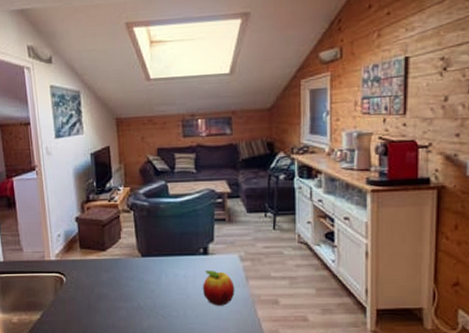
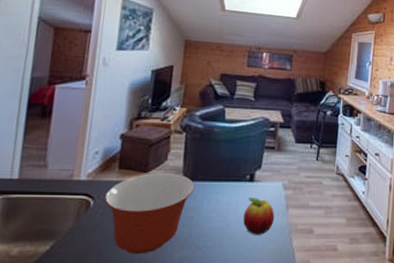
mixing bowl: none [73,250,151,323] -> present [104,173,195,255]

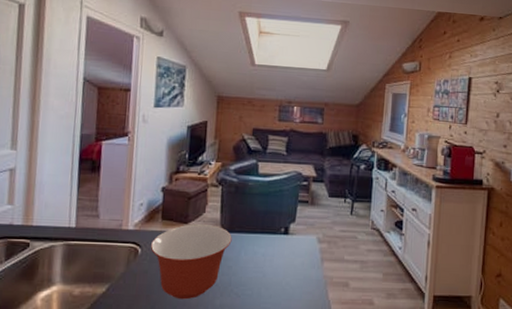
fruit: present [243,198,275,235] -> none [279,250,310,286]

